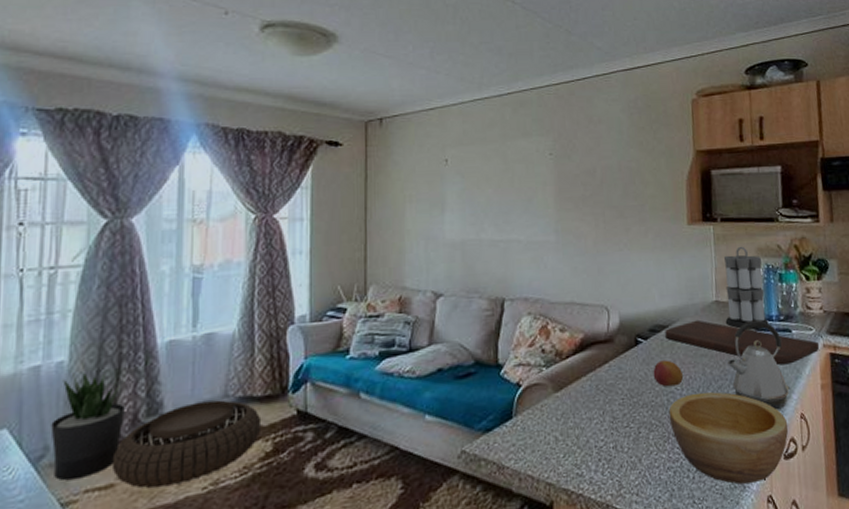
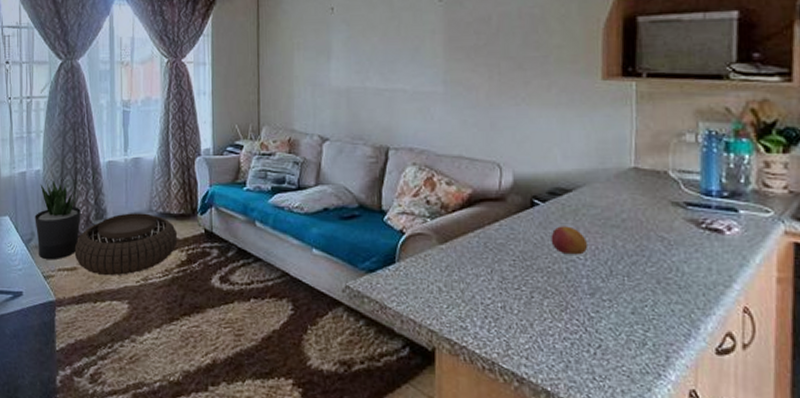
cutting board: present [665,319,820,365] -> none [567,186,779,249]
bowl: present [668,392,789,485] -> none [568,265,725,373]
spice rack: present [724,246,769,329] -> none [646,106,706,203]
kettle: present [727,320,790,410] -> none [646,193,730,299]

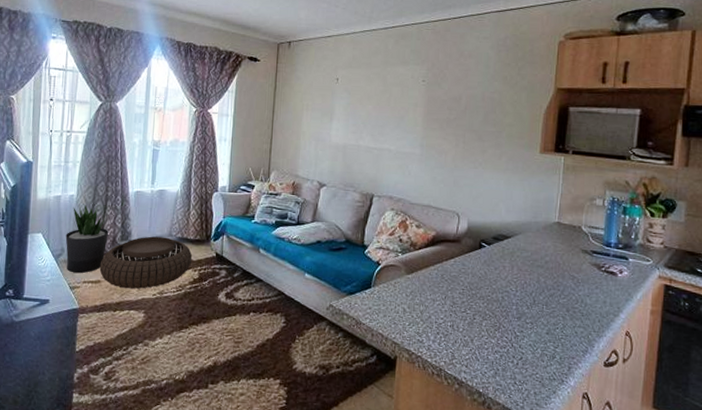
fruit: present [551,226,589,255] -> none [492,264,519,288]

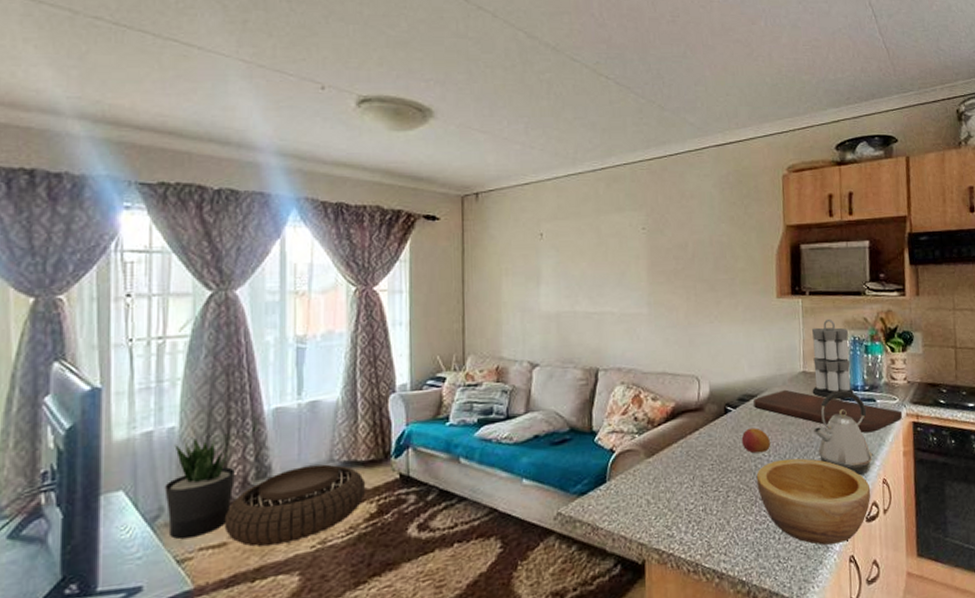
fruit: none [492,264,519,288] -> present [741,427,771,454]
bowl: none [502,296,612,380] -> present [756,458,871,545]
cutting board: none [507,235,655,287] -> present [753,389,903,433]
kettle: none [562,244,619,324] -> present [813,390,873,476]
spice rack: none [564,177,608,252] -> present [812,318,854,399]

